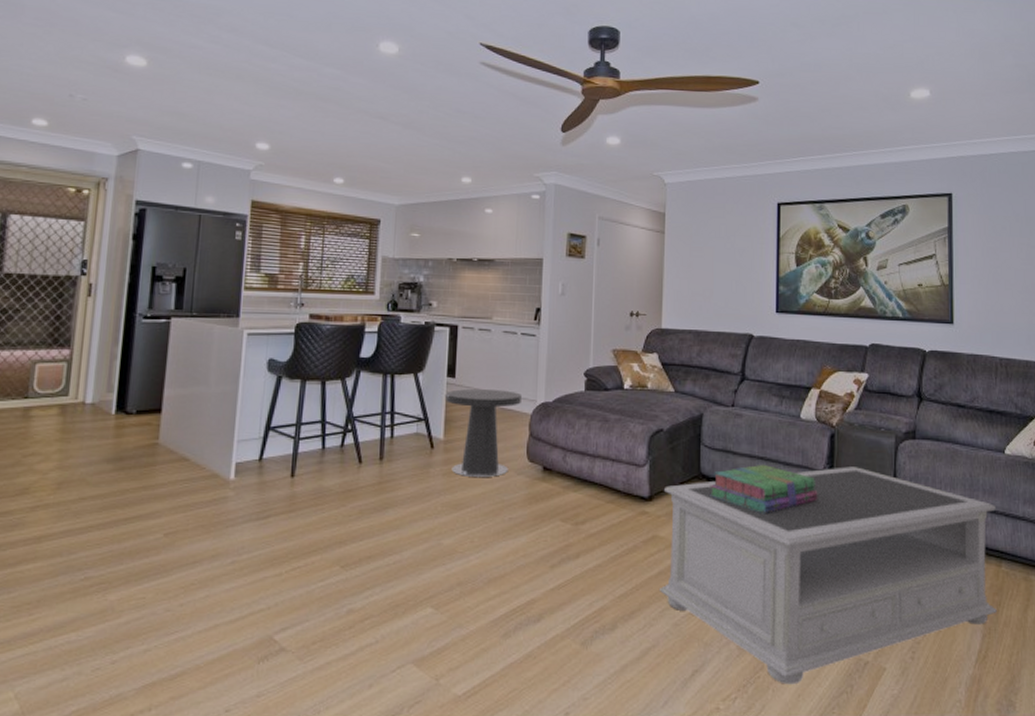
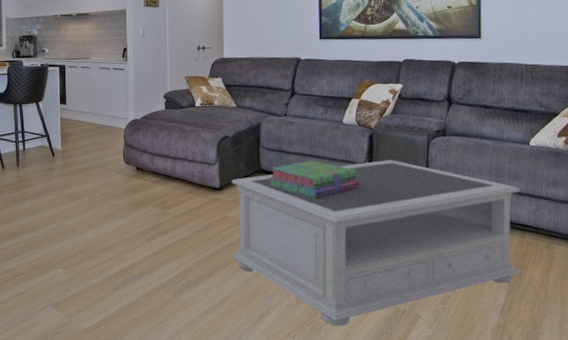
side table: present [446,388,521,477] -> none [60,111,117,176]

